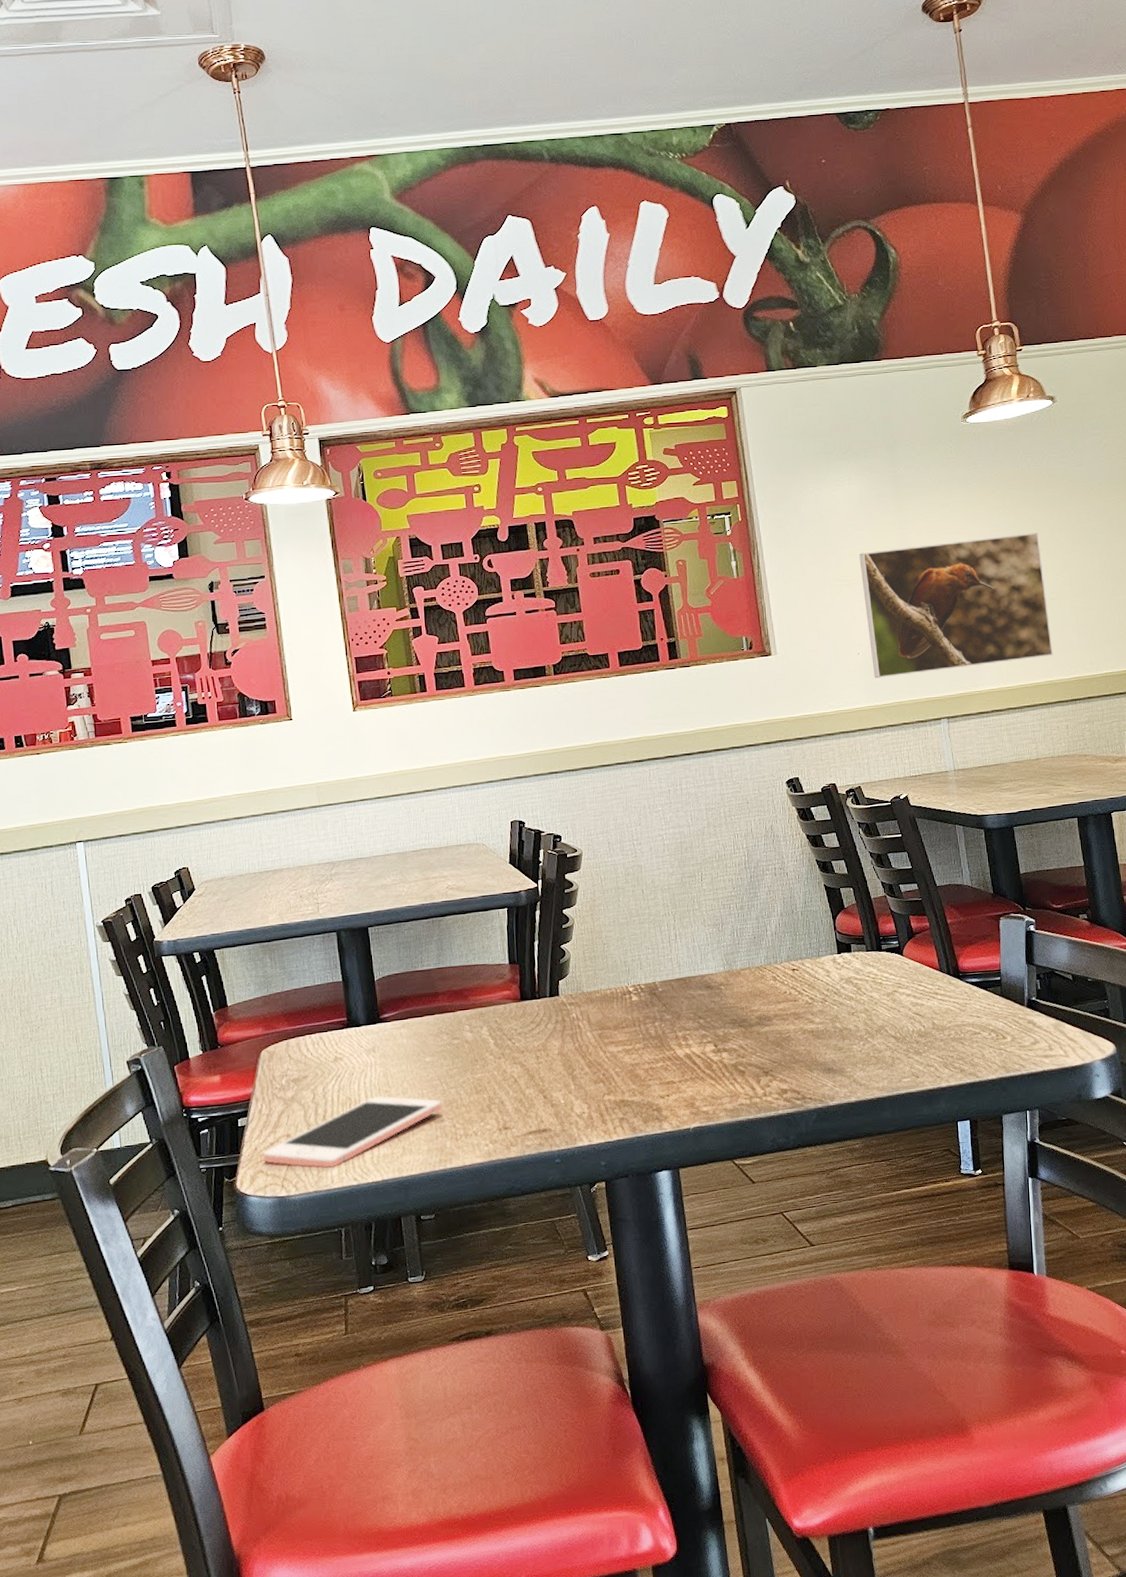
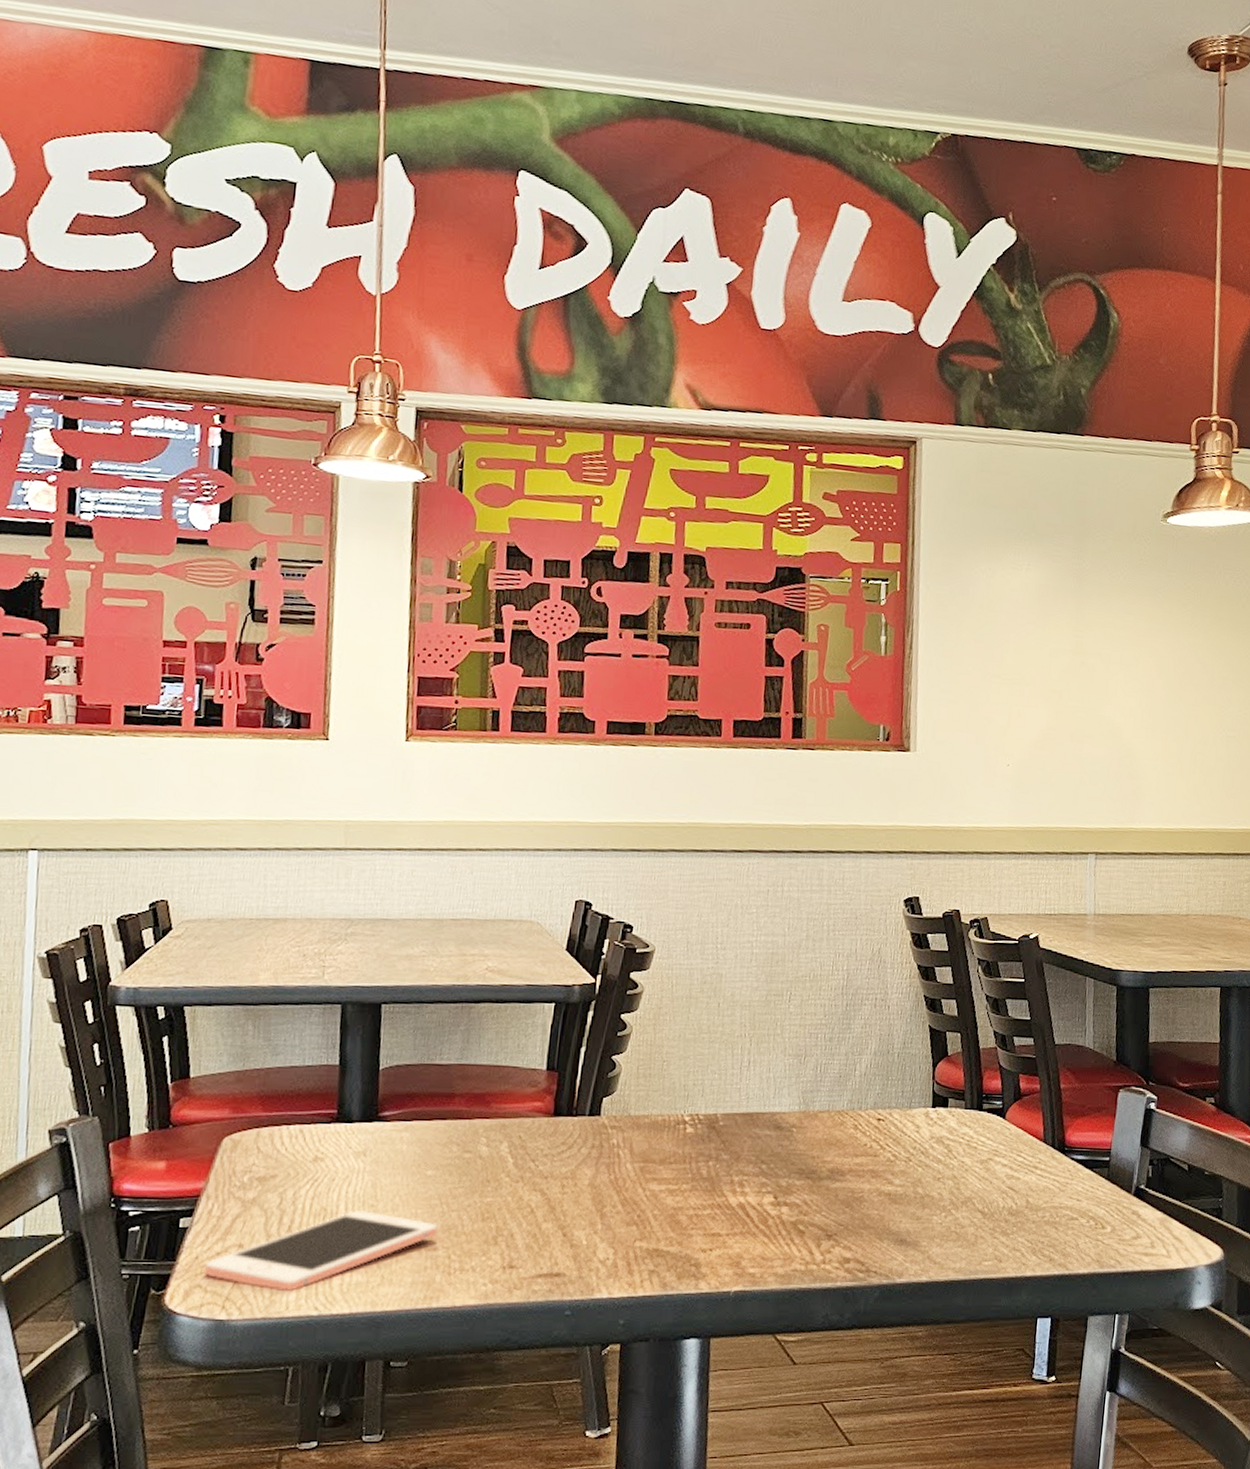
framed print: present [859,533,1053,679] -> none [1021,650,1226,801]

